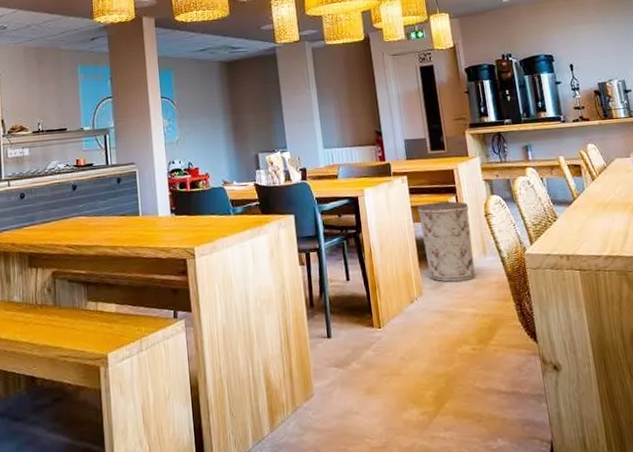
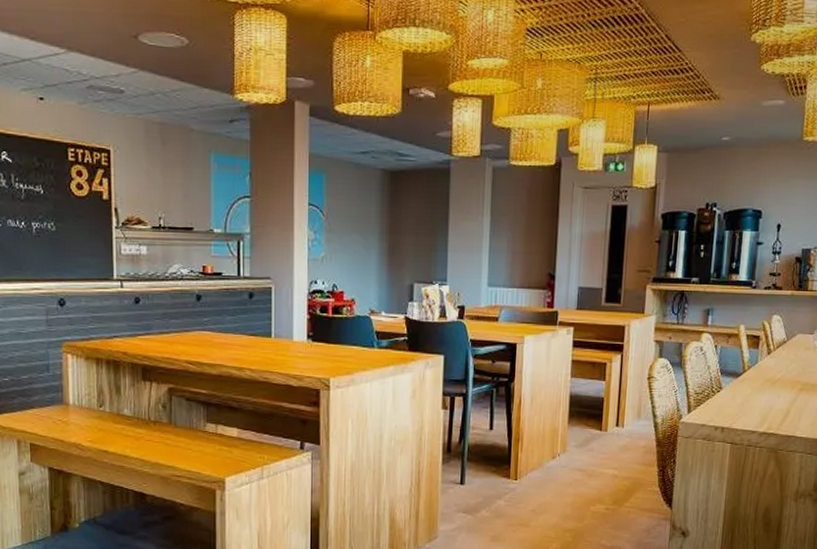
trash can: present [417,201,476,282] -> none [577,358,632,442]

